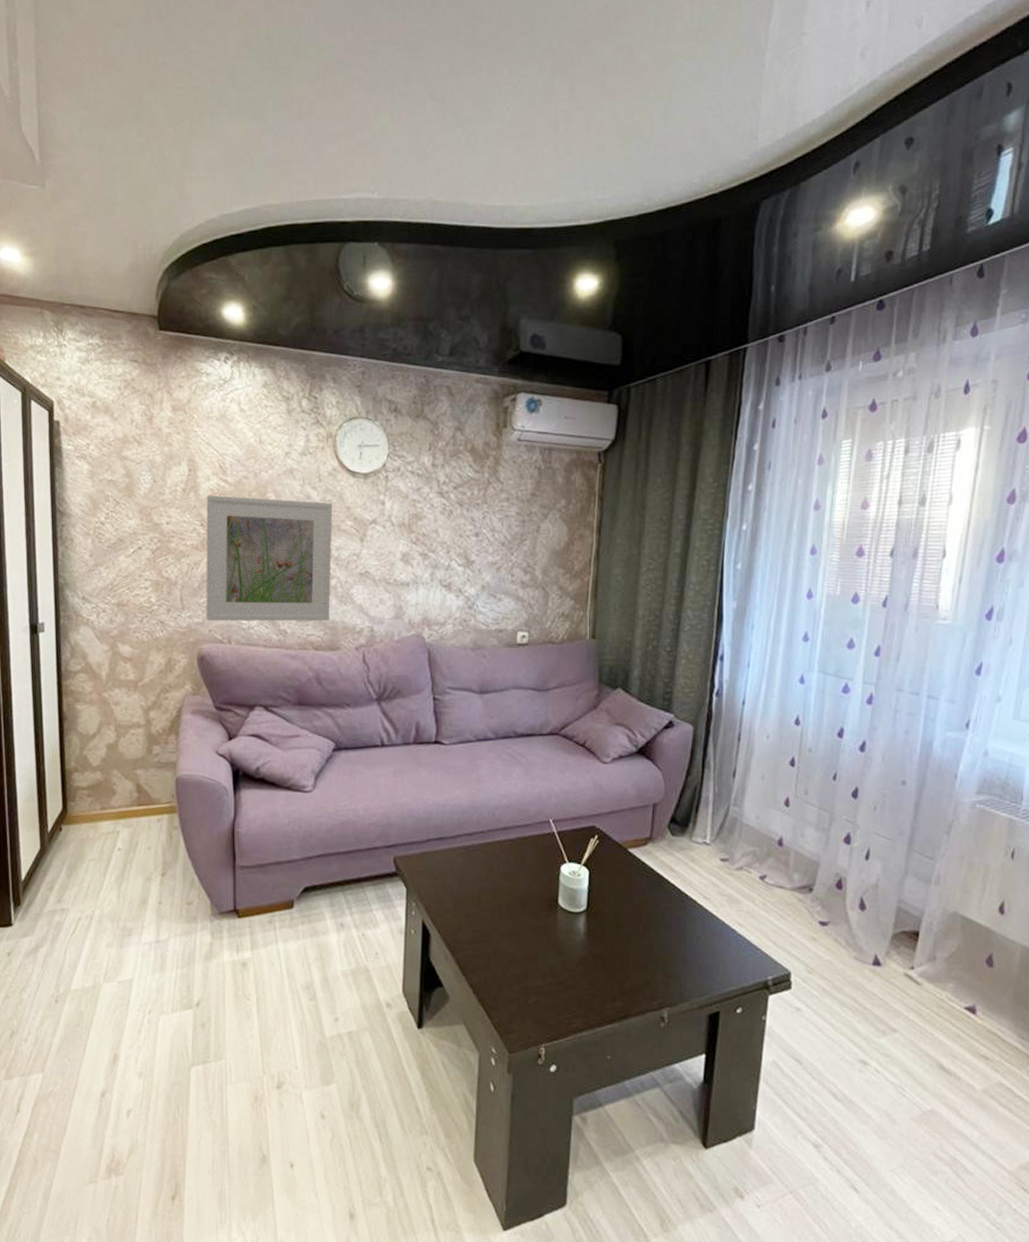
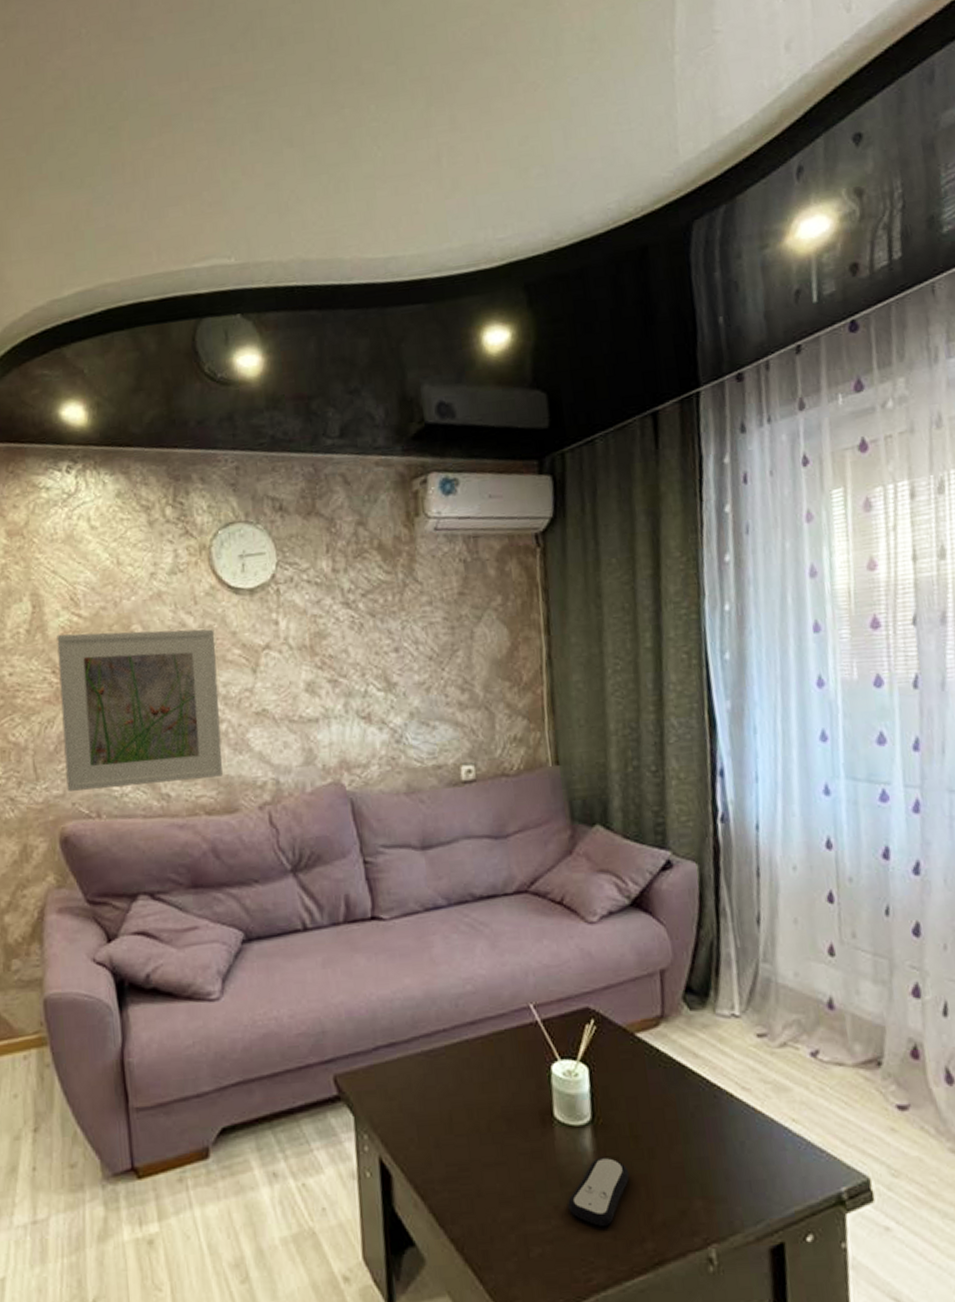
remote control: none [561,937,610,986] -> present [568,1156,630,1226]

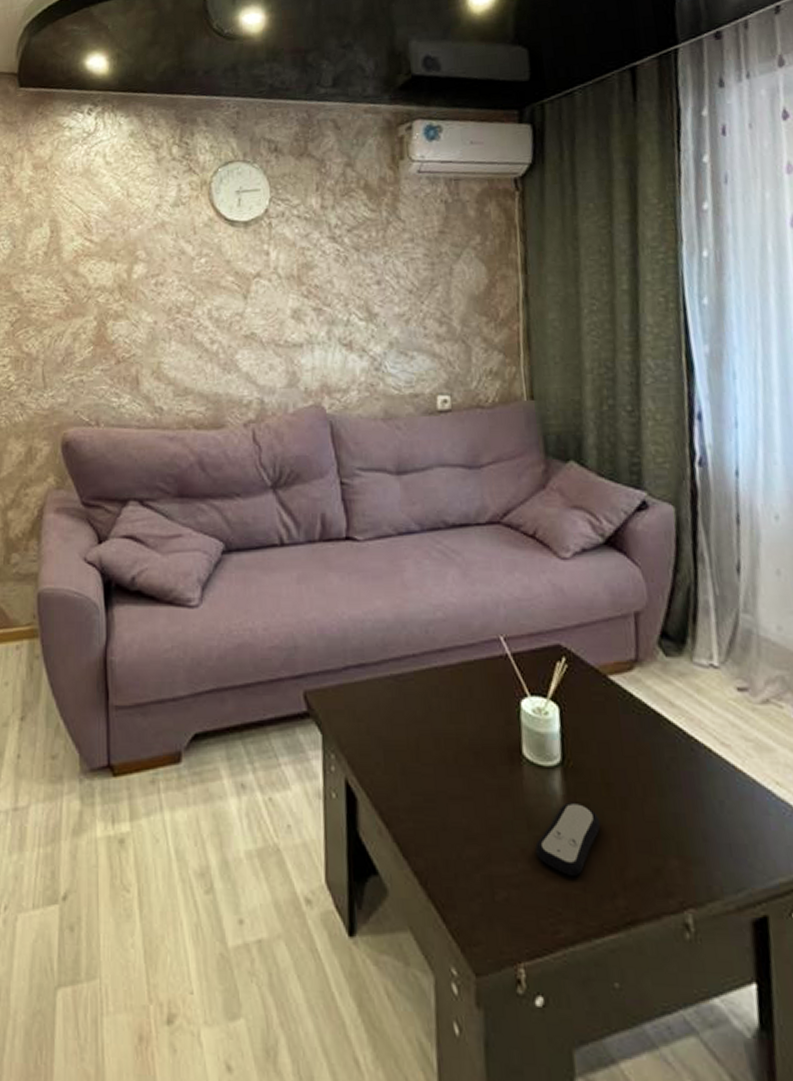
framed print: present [57,629,223,791] -> none [70,256,212,400]

